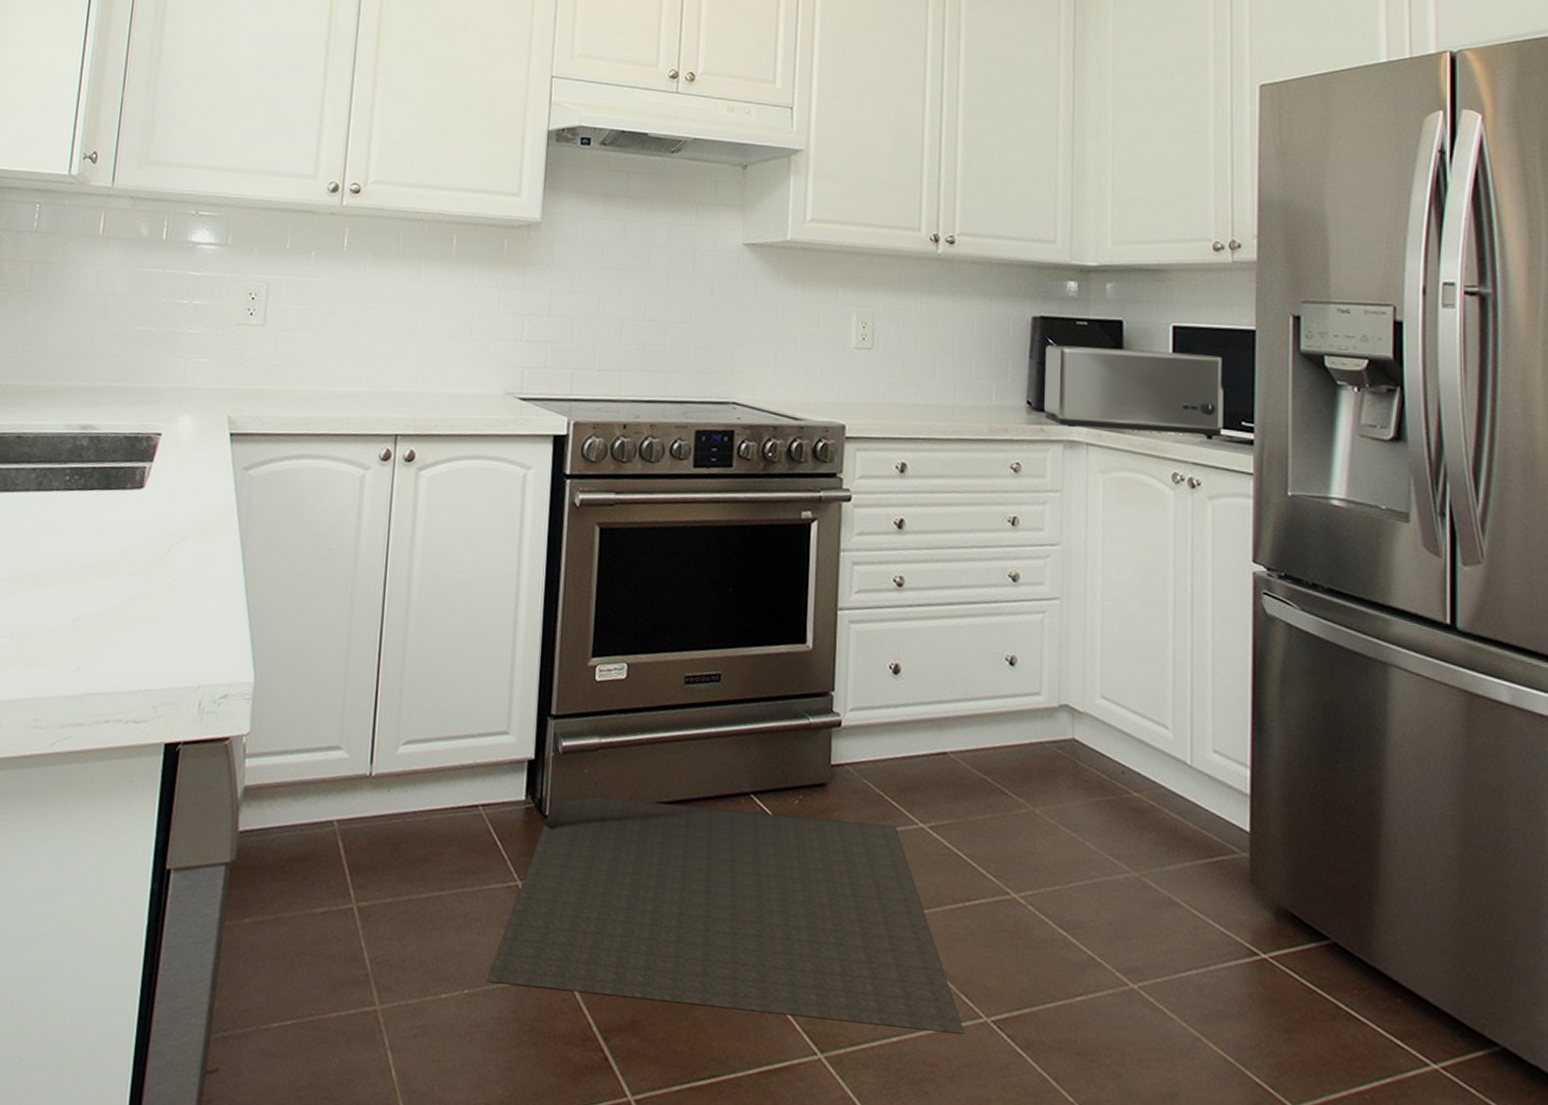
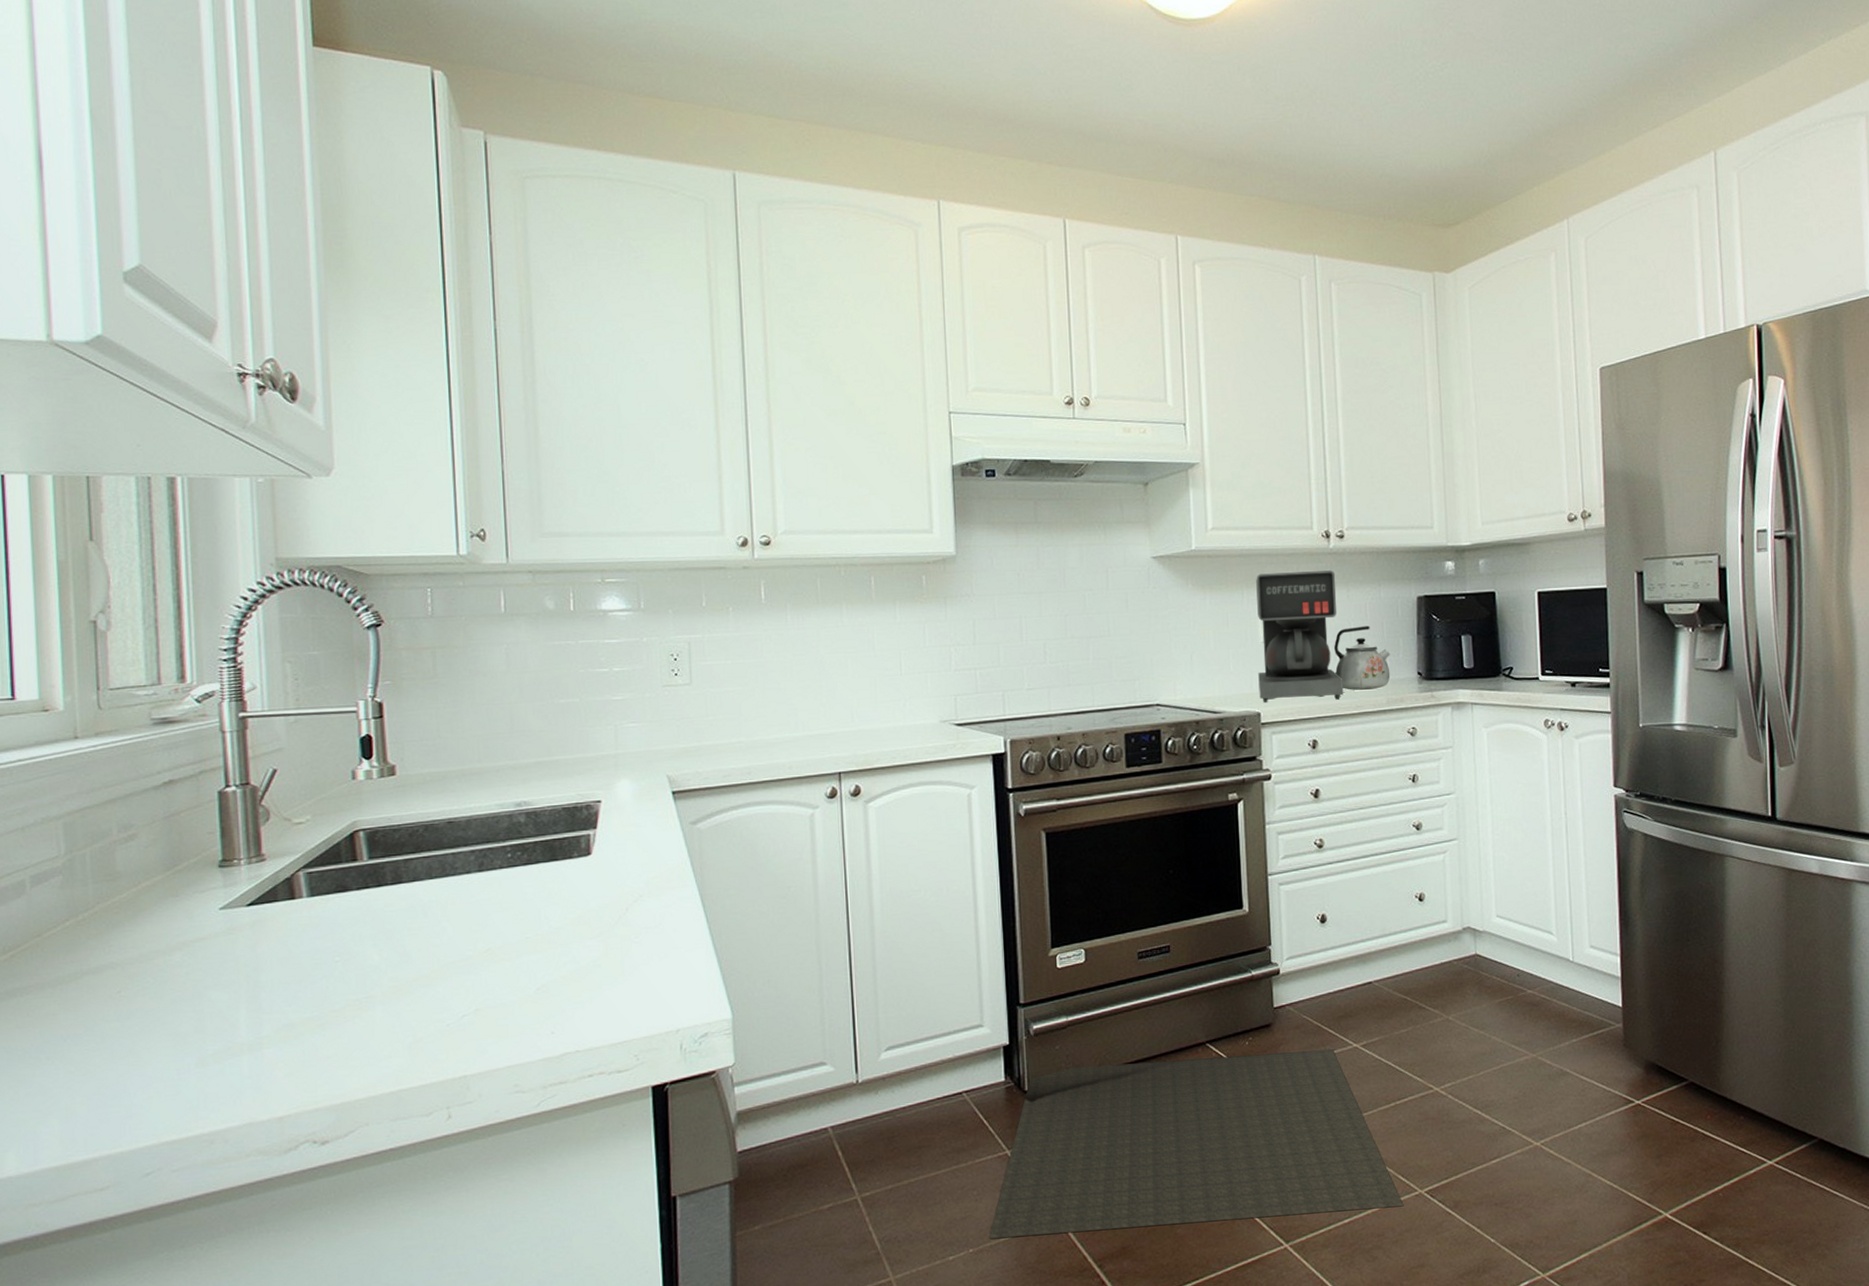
coffee maker: none [846,273,942,421] -> present [1256,570,1344,704]
kettle: none [933,342,997,415] -> present [1334,625,1391,690]
toaster: present [1044,344,1224,437] -> none [1430,613,1584,691]

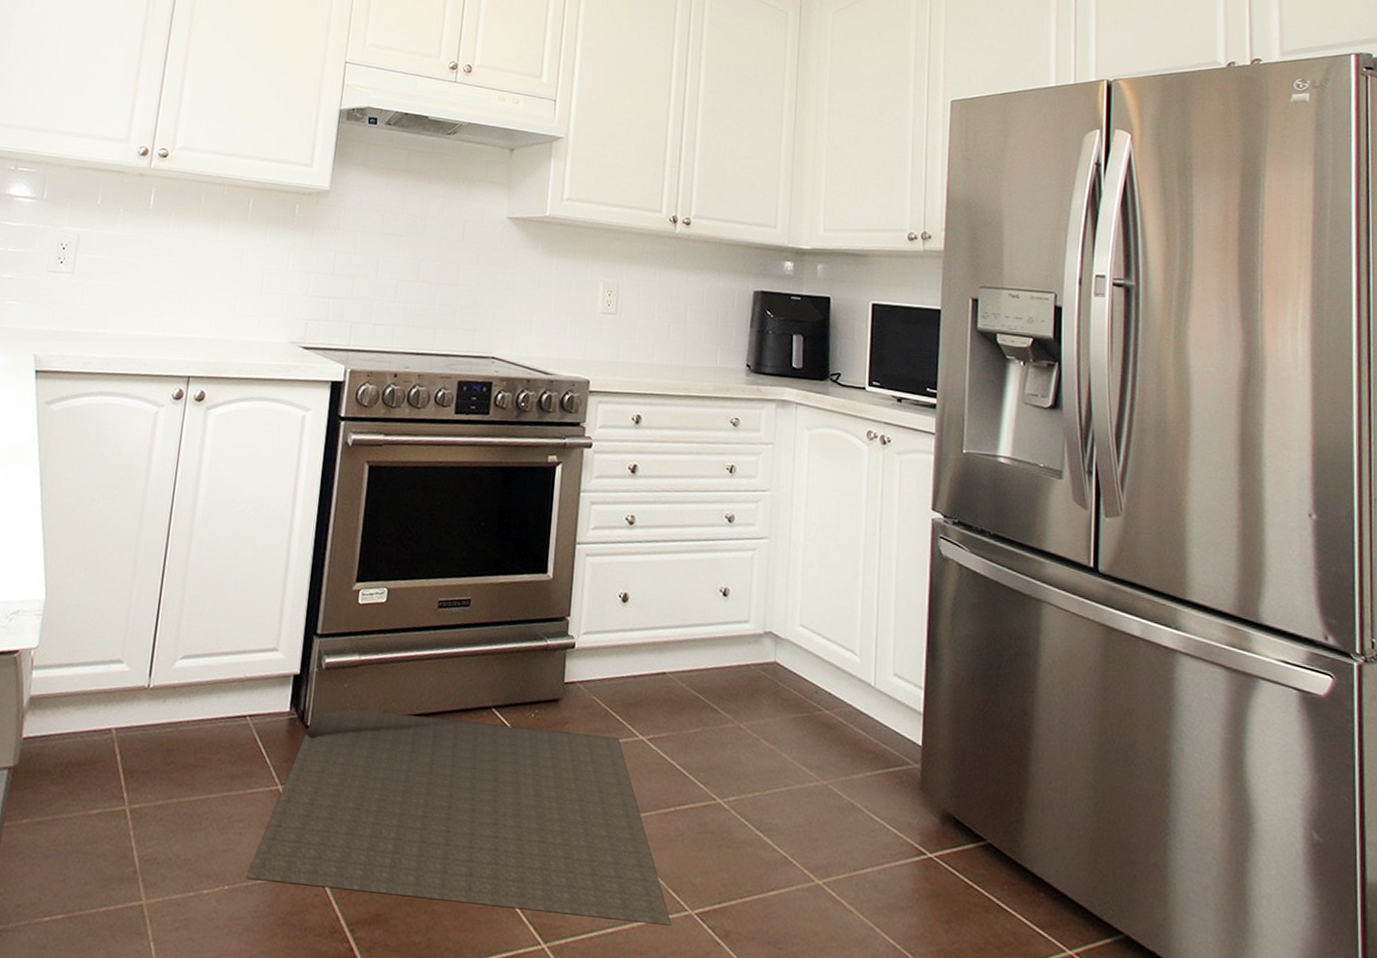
coffee maker: present [1256,570,1344,704] -> none [591,247,678,379]
kettle: present [1334,625,1391,690] -> none [667,311,722,375]

